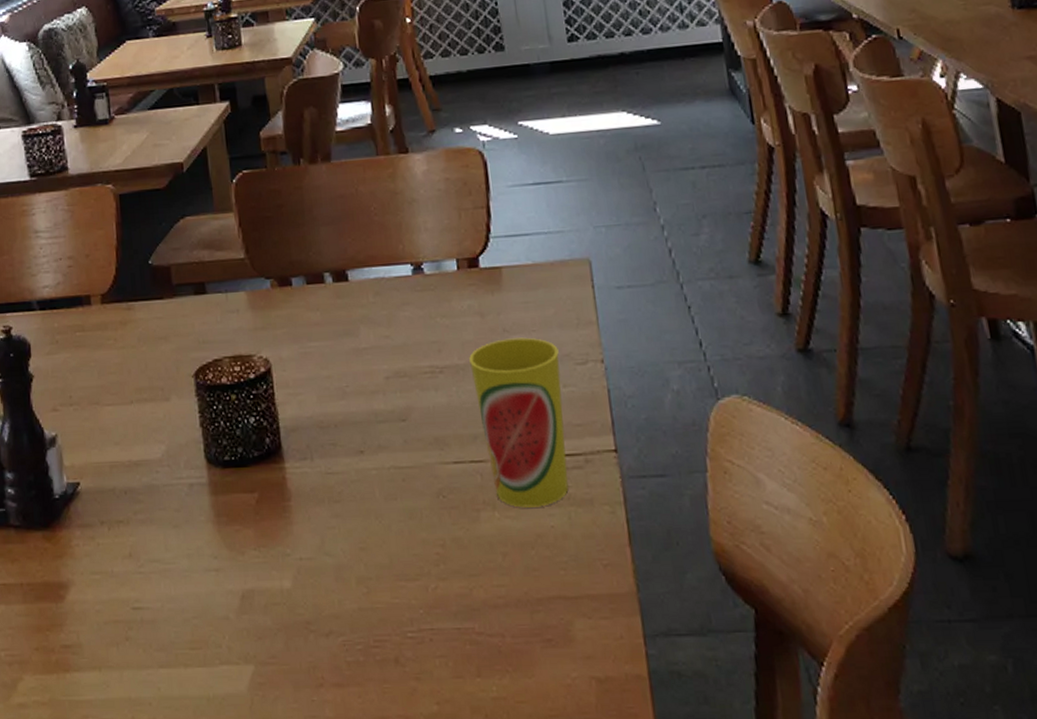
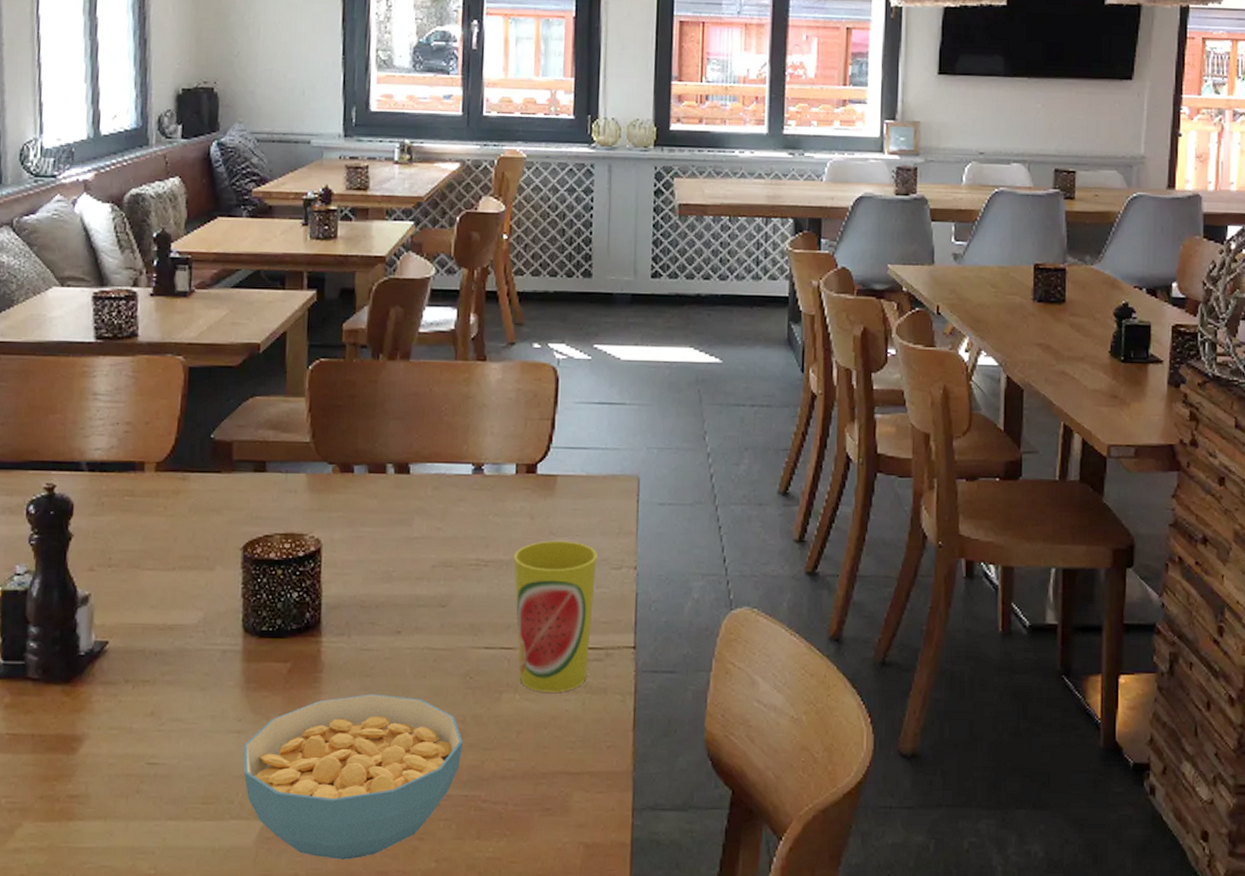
cereal bowl: none [223,520,447,705] -> present [243,694,463,860]

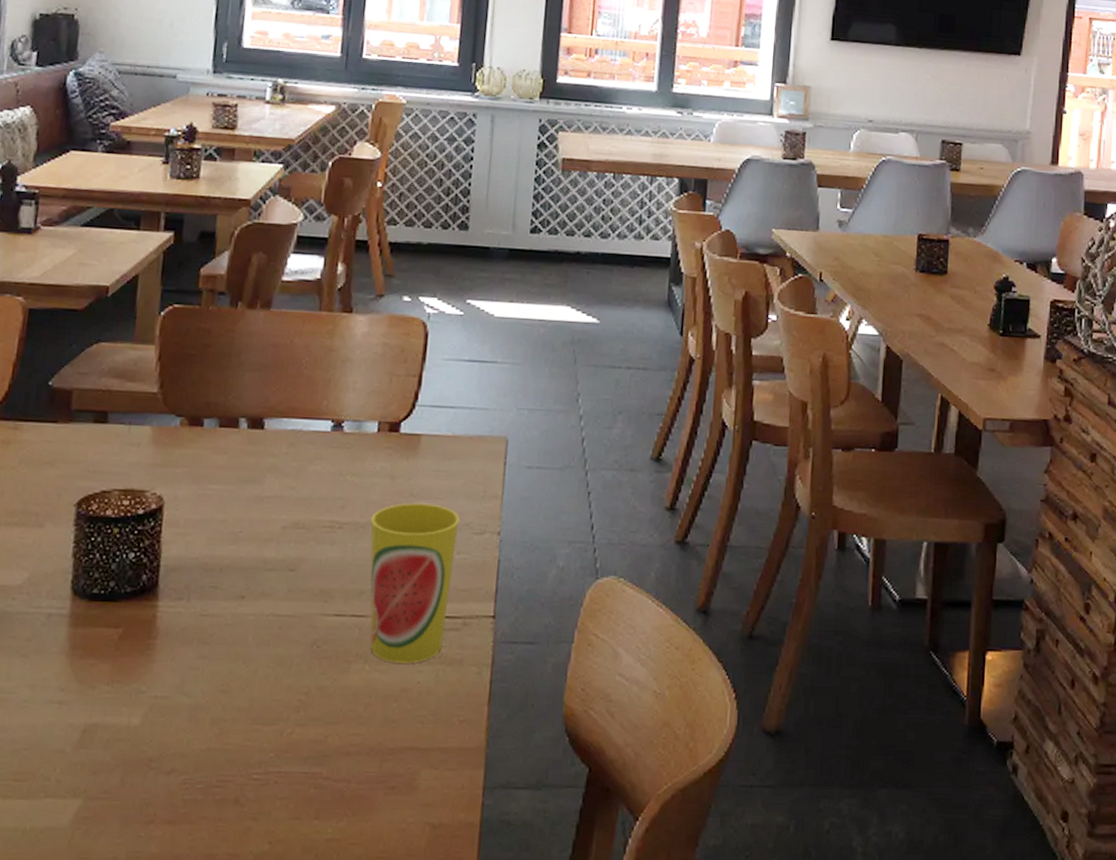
cereal bowl: present [243,694,463,860] -> none [63,662,306,842]

